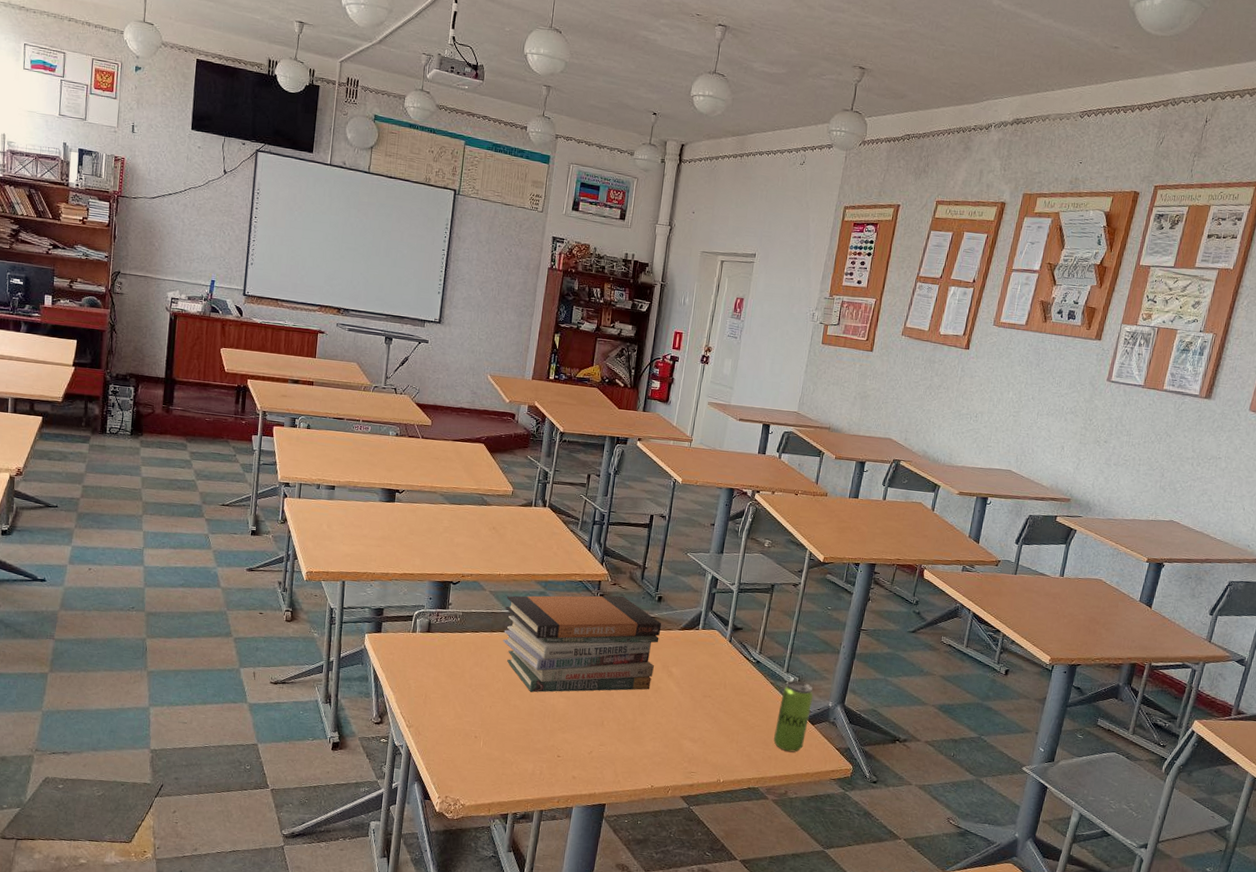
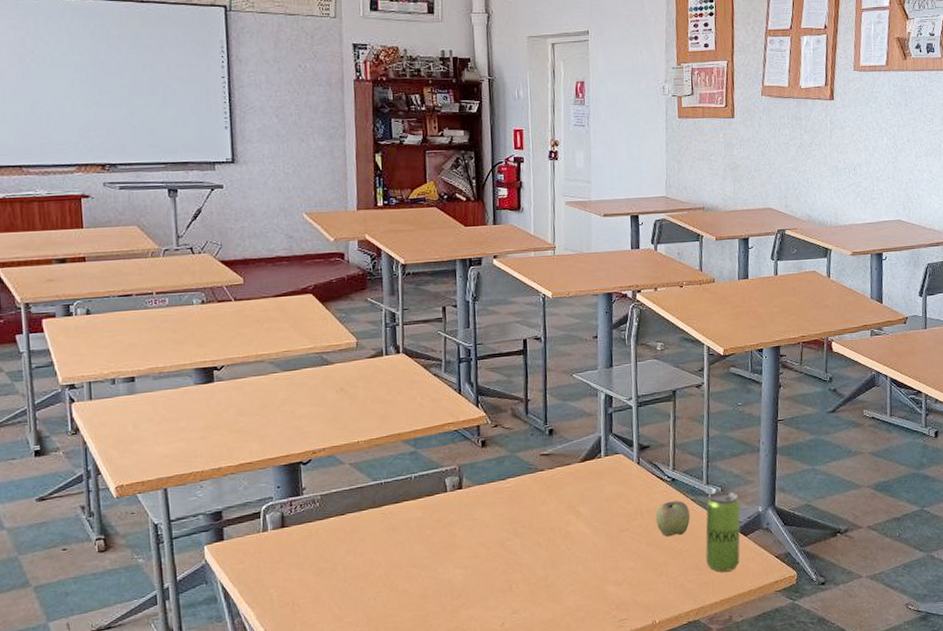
book stack: present [503,595,662,693] -> none [371,437,559,571]
apple: none [736,680,768,712] -> present [655,501,691,537]

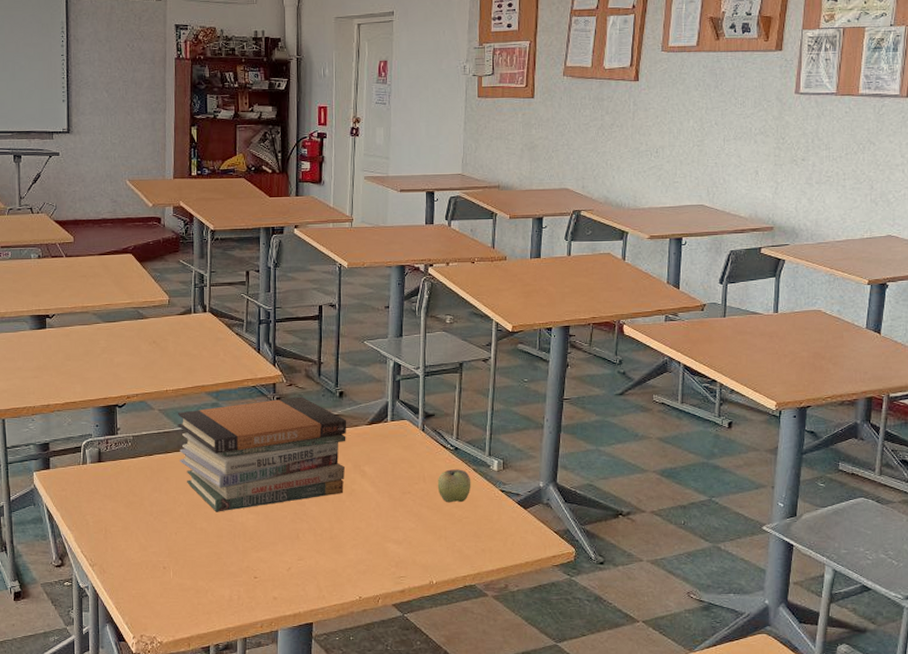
book stack: none [371,437,559,571] -> present [177,396,347,512]
beverage can: present [706,491,741,572] -> none [485,464,522,542]

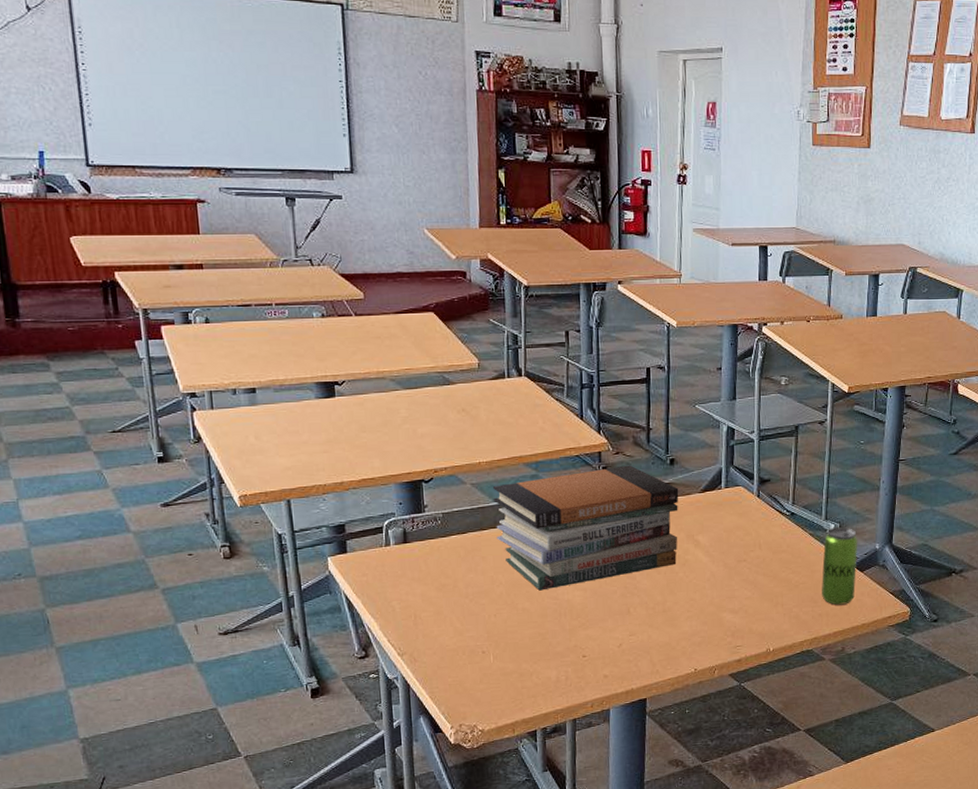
apple: present [437,469,471,503] -> none [773,534,808,569]
beverage can: none [485,464,522,542] -> present [822,527,858,605]

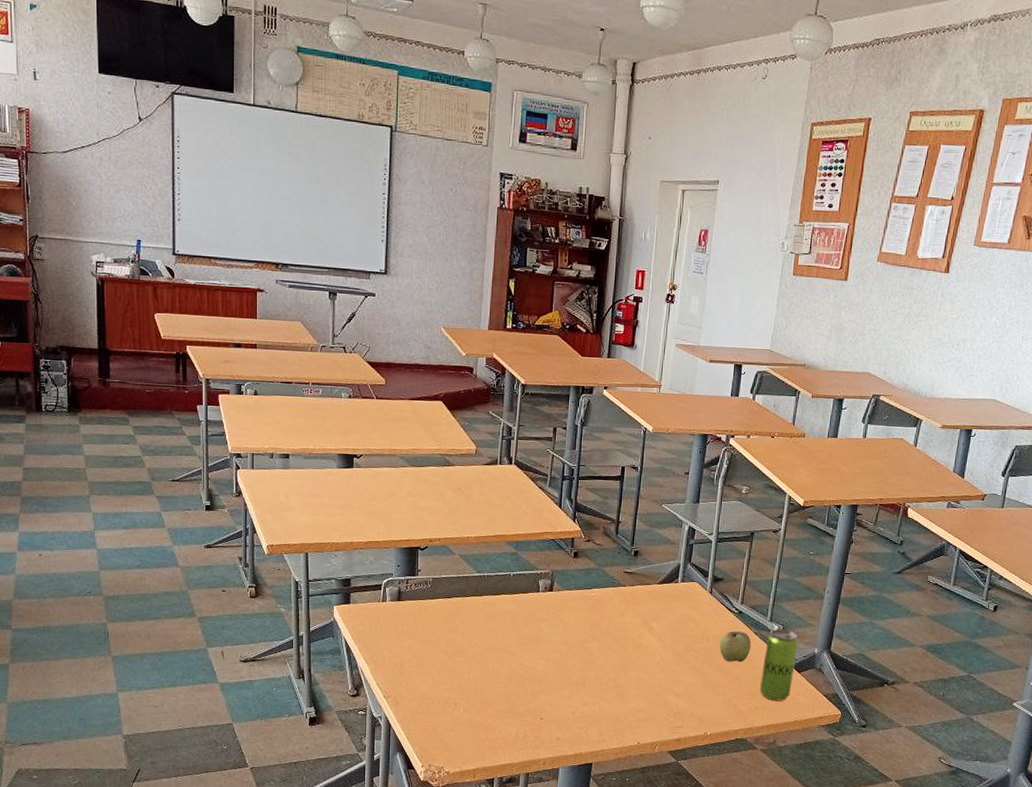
book stack: present [492,465,679,591] -> none [476,552,640,656]
apple: none [773,534,808,569] -> present [719,631,752,663]

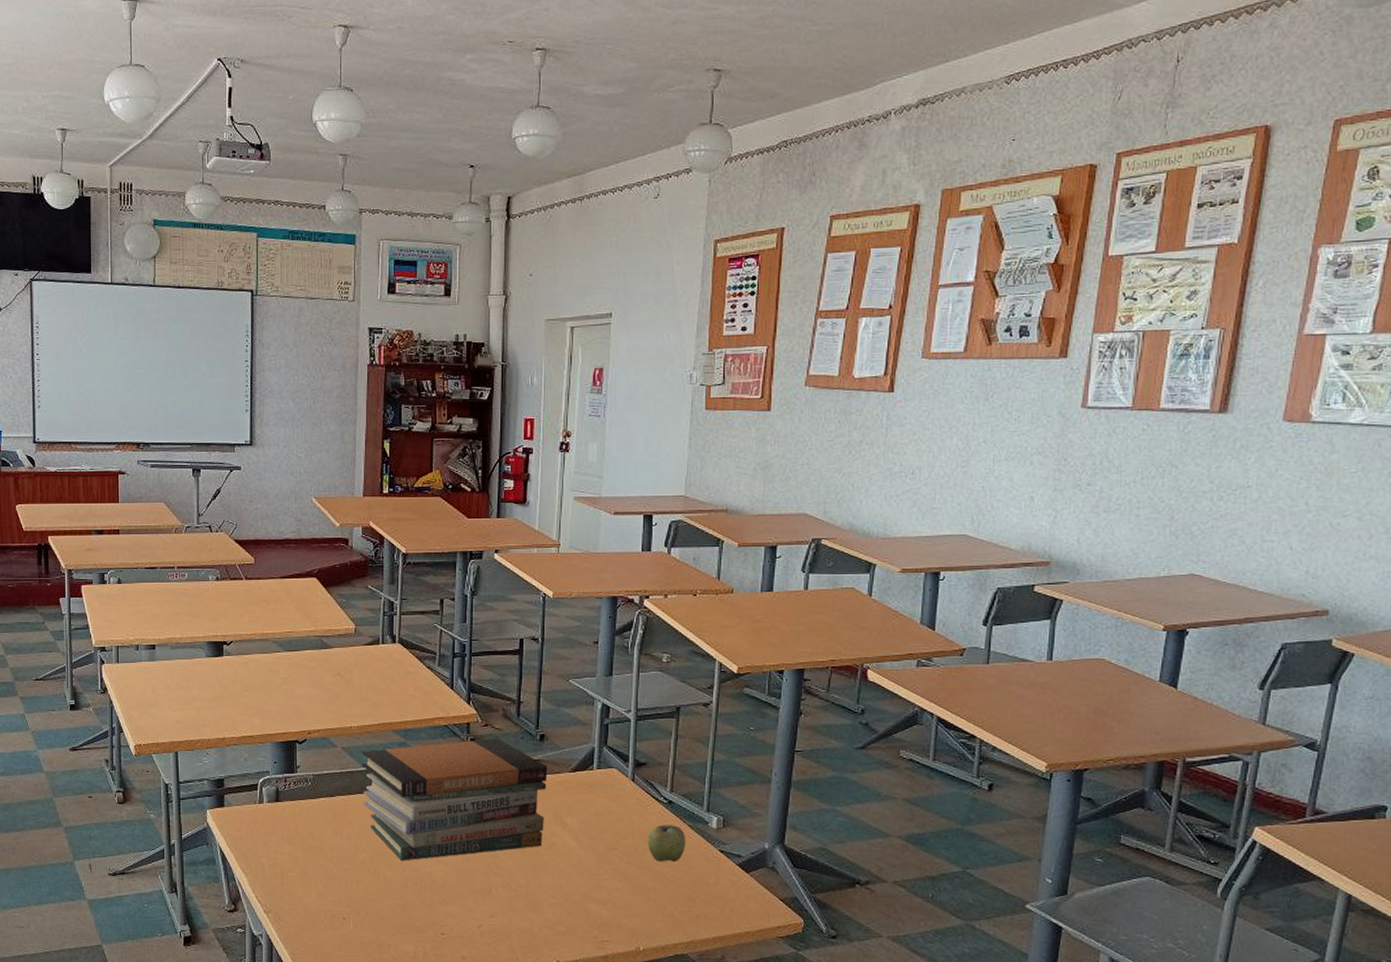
book stack: none [476,552,640,656] -> present [361,738,548,861]
beverage can: present [760,629,799,701] -> none [701,821,744,908]

